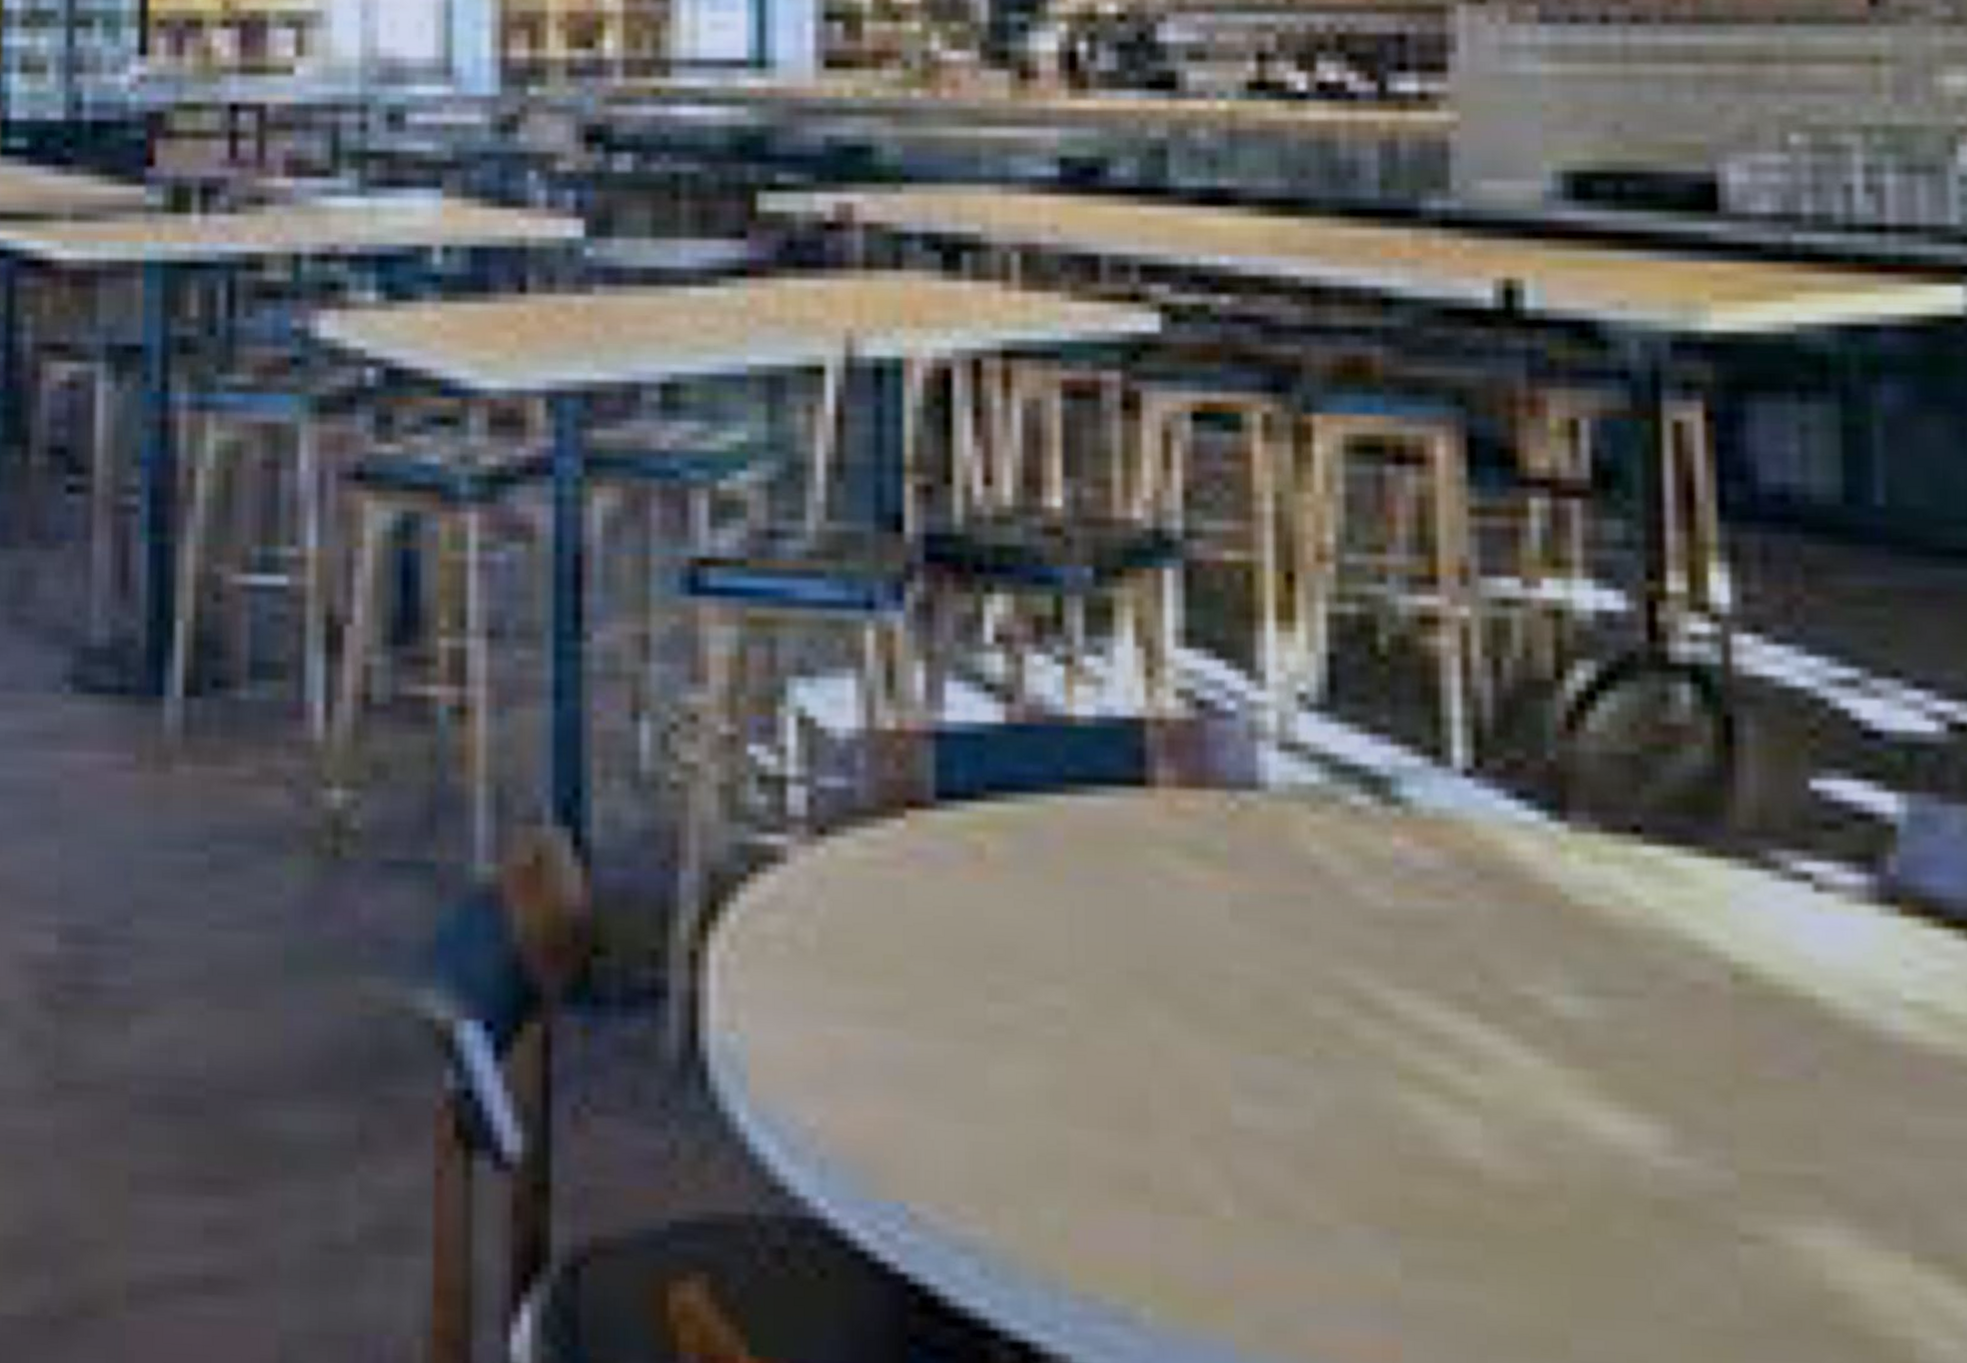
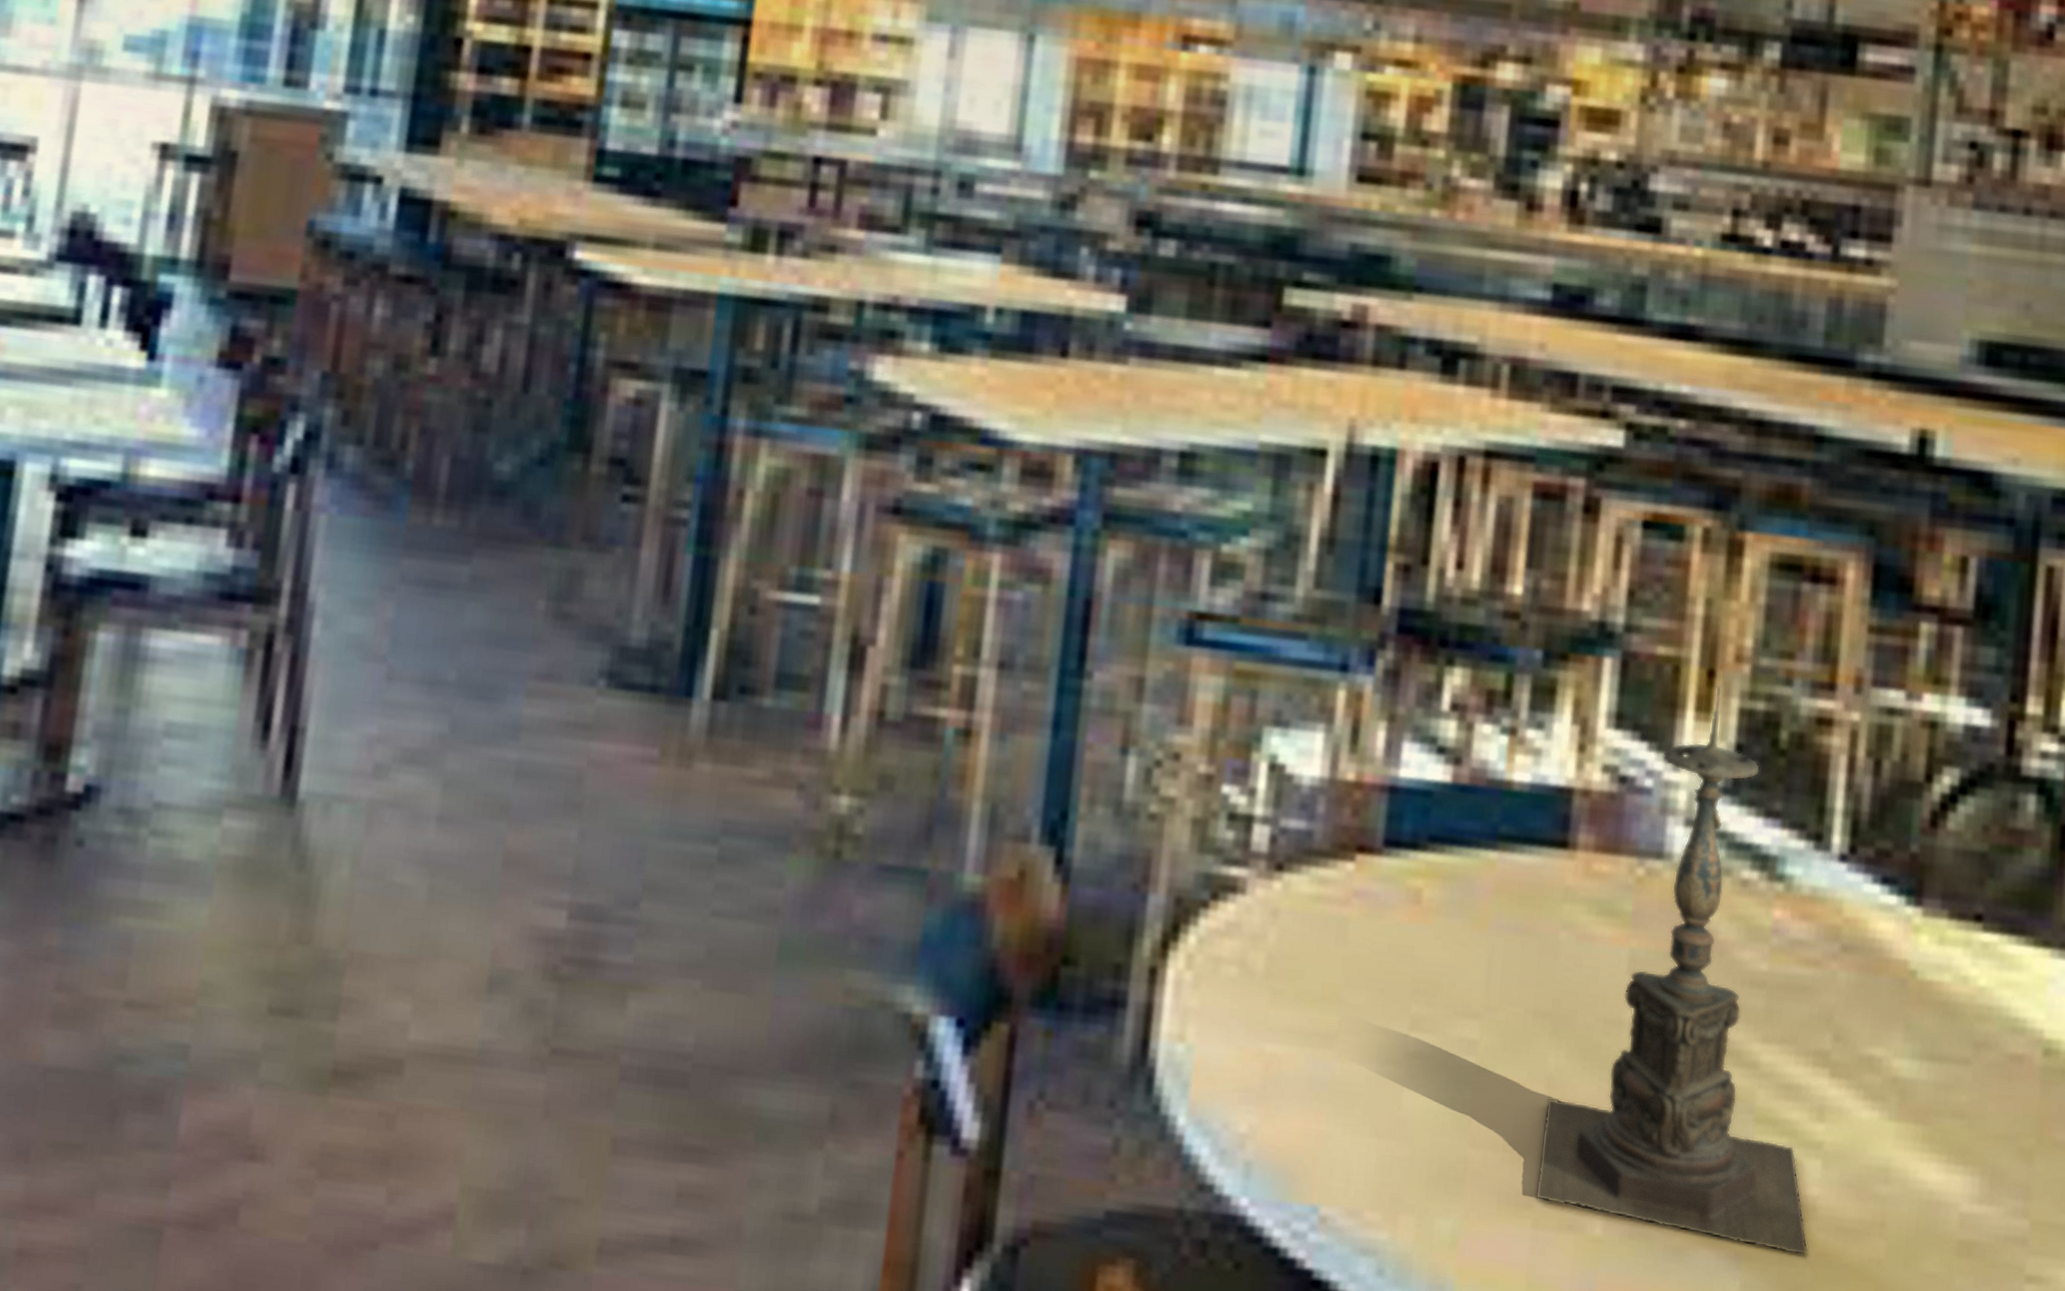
candle holder: none [1151,589,1477,1227] -> present [1536,685,1809,1256]

